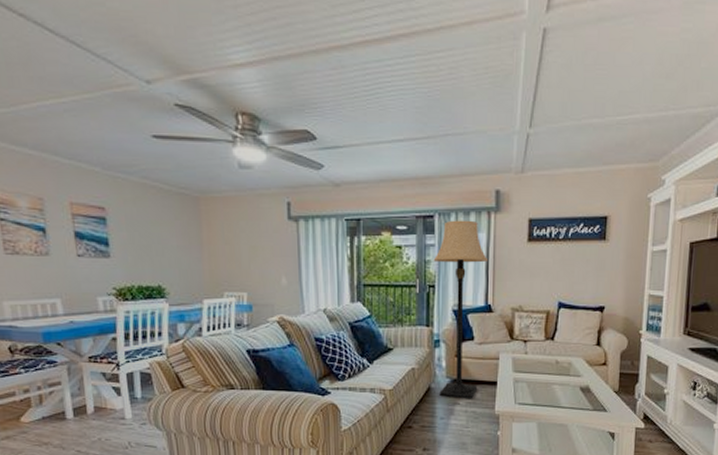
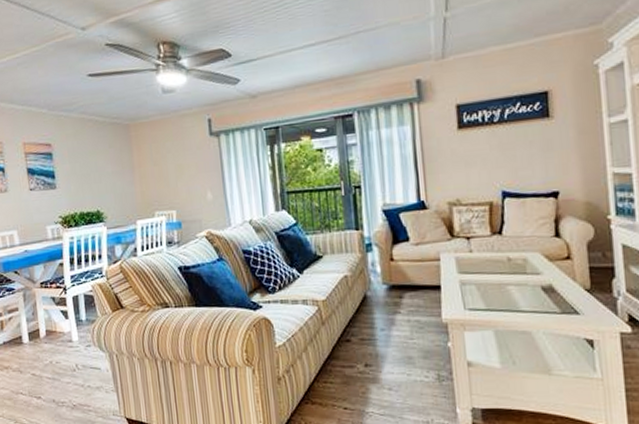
lamp: present [433,220,489,399] -> none [356,114,418,307]

